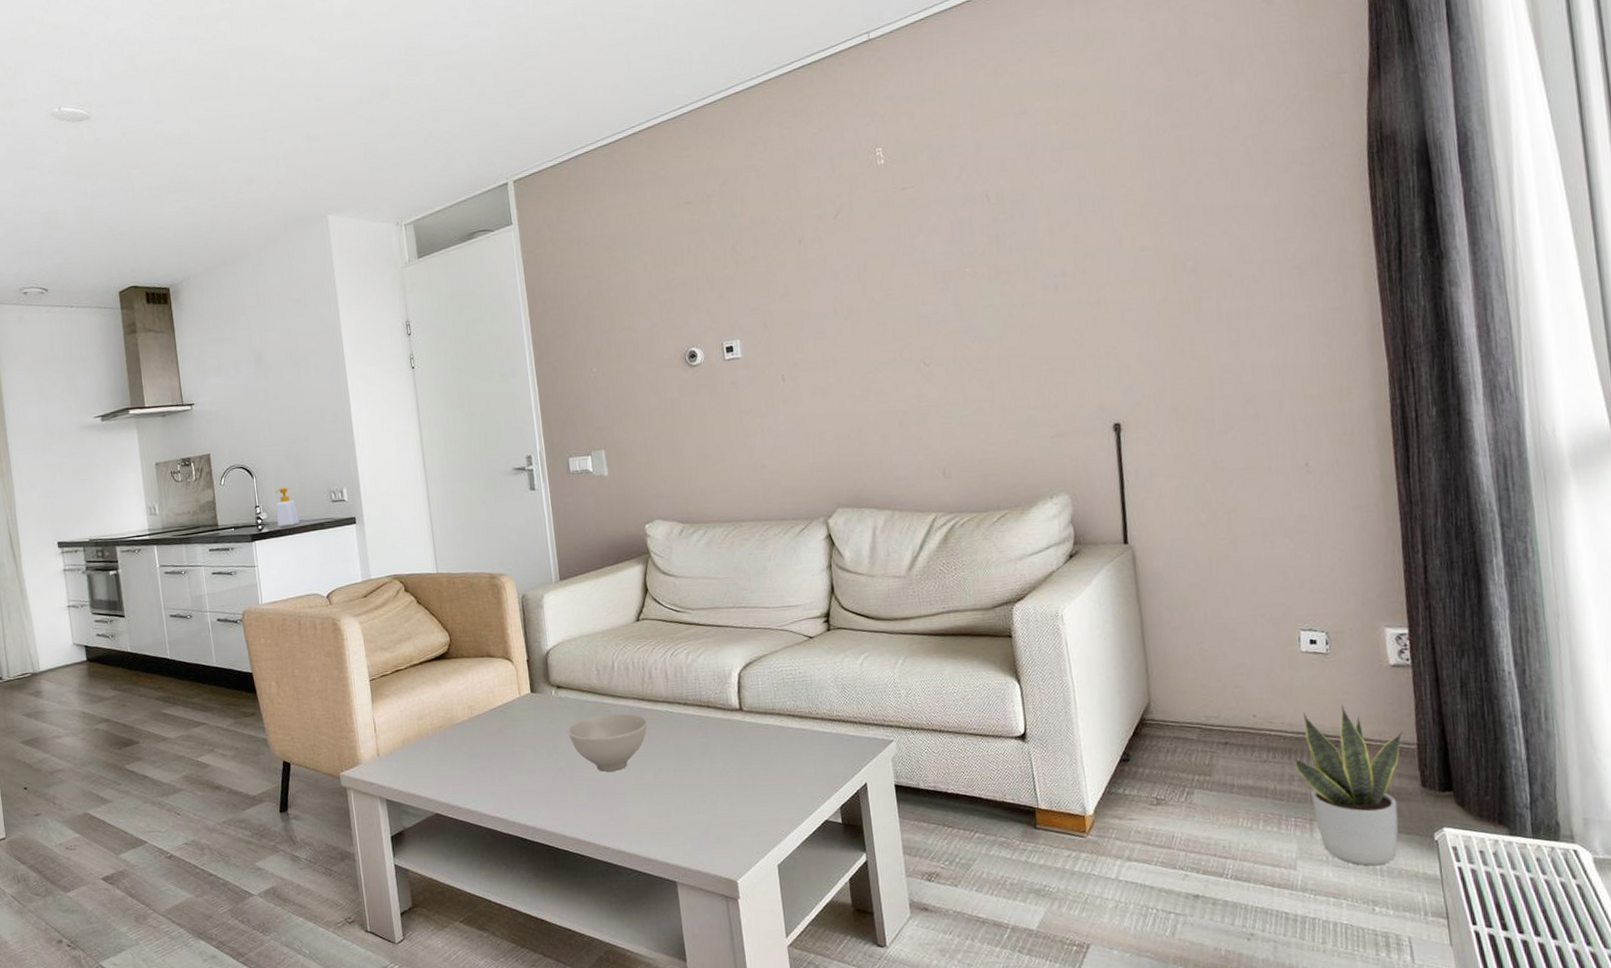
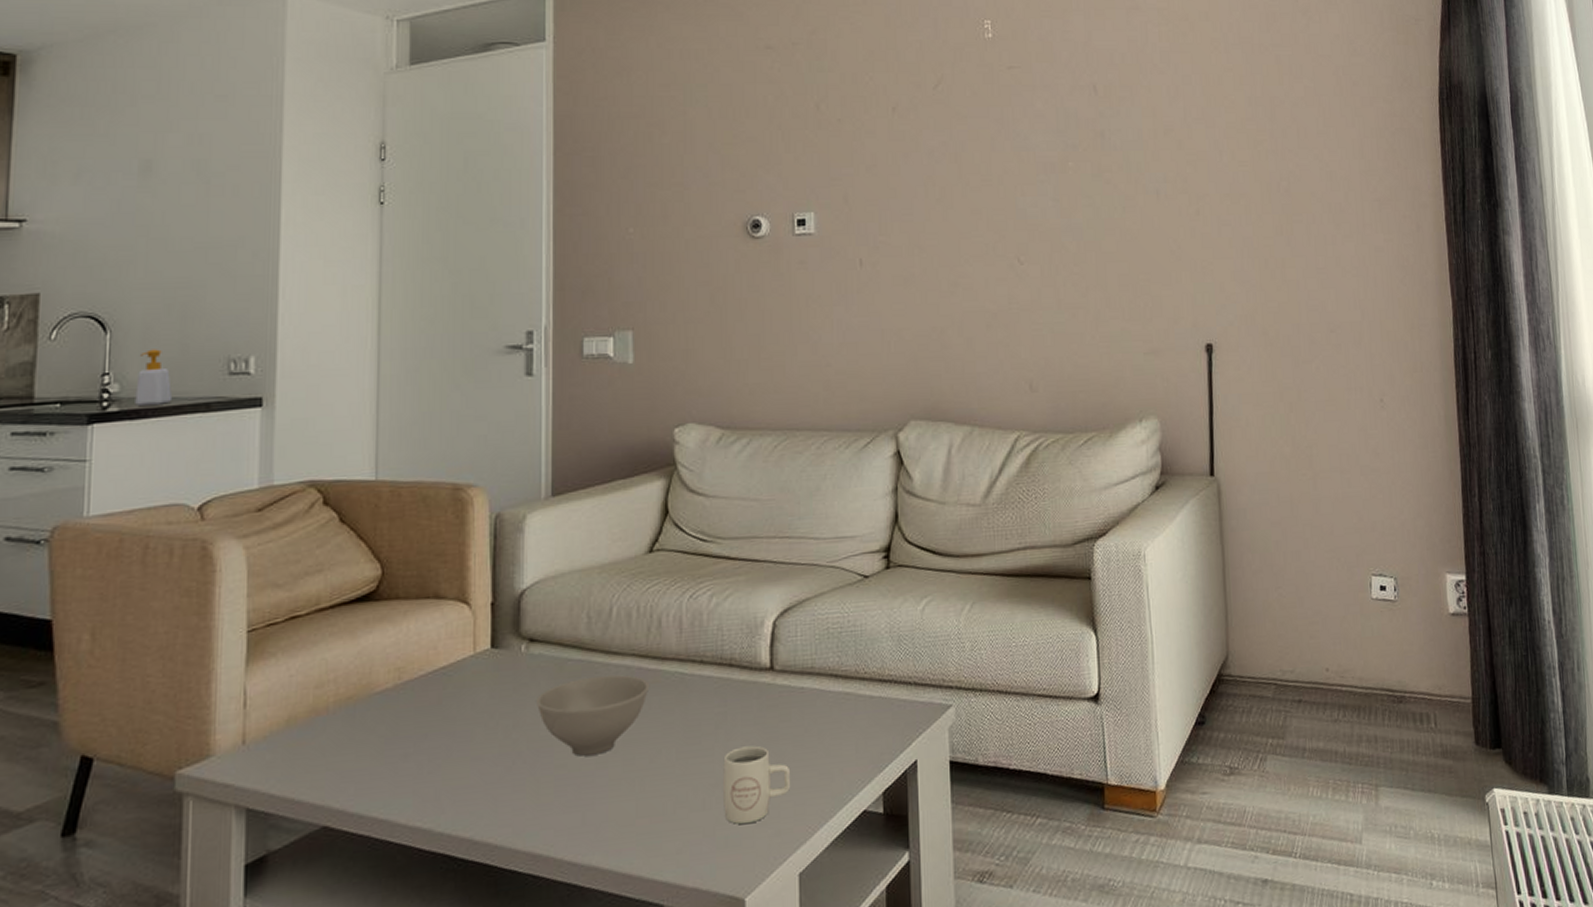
mug: none [710,768,765,827] -> present [722,745,791,825]
potted plant: present [1295,704,1404,866] -> none [1363,656,1461,835]

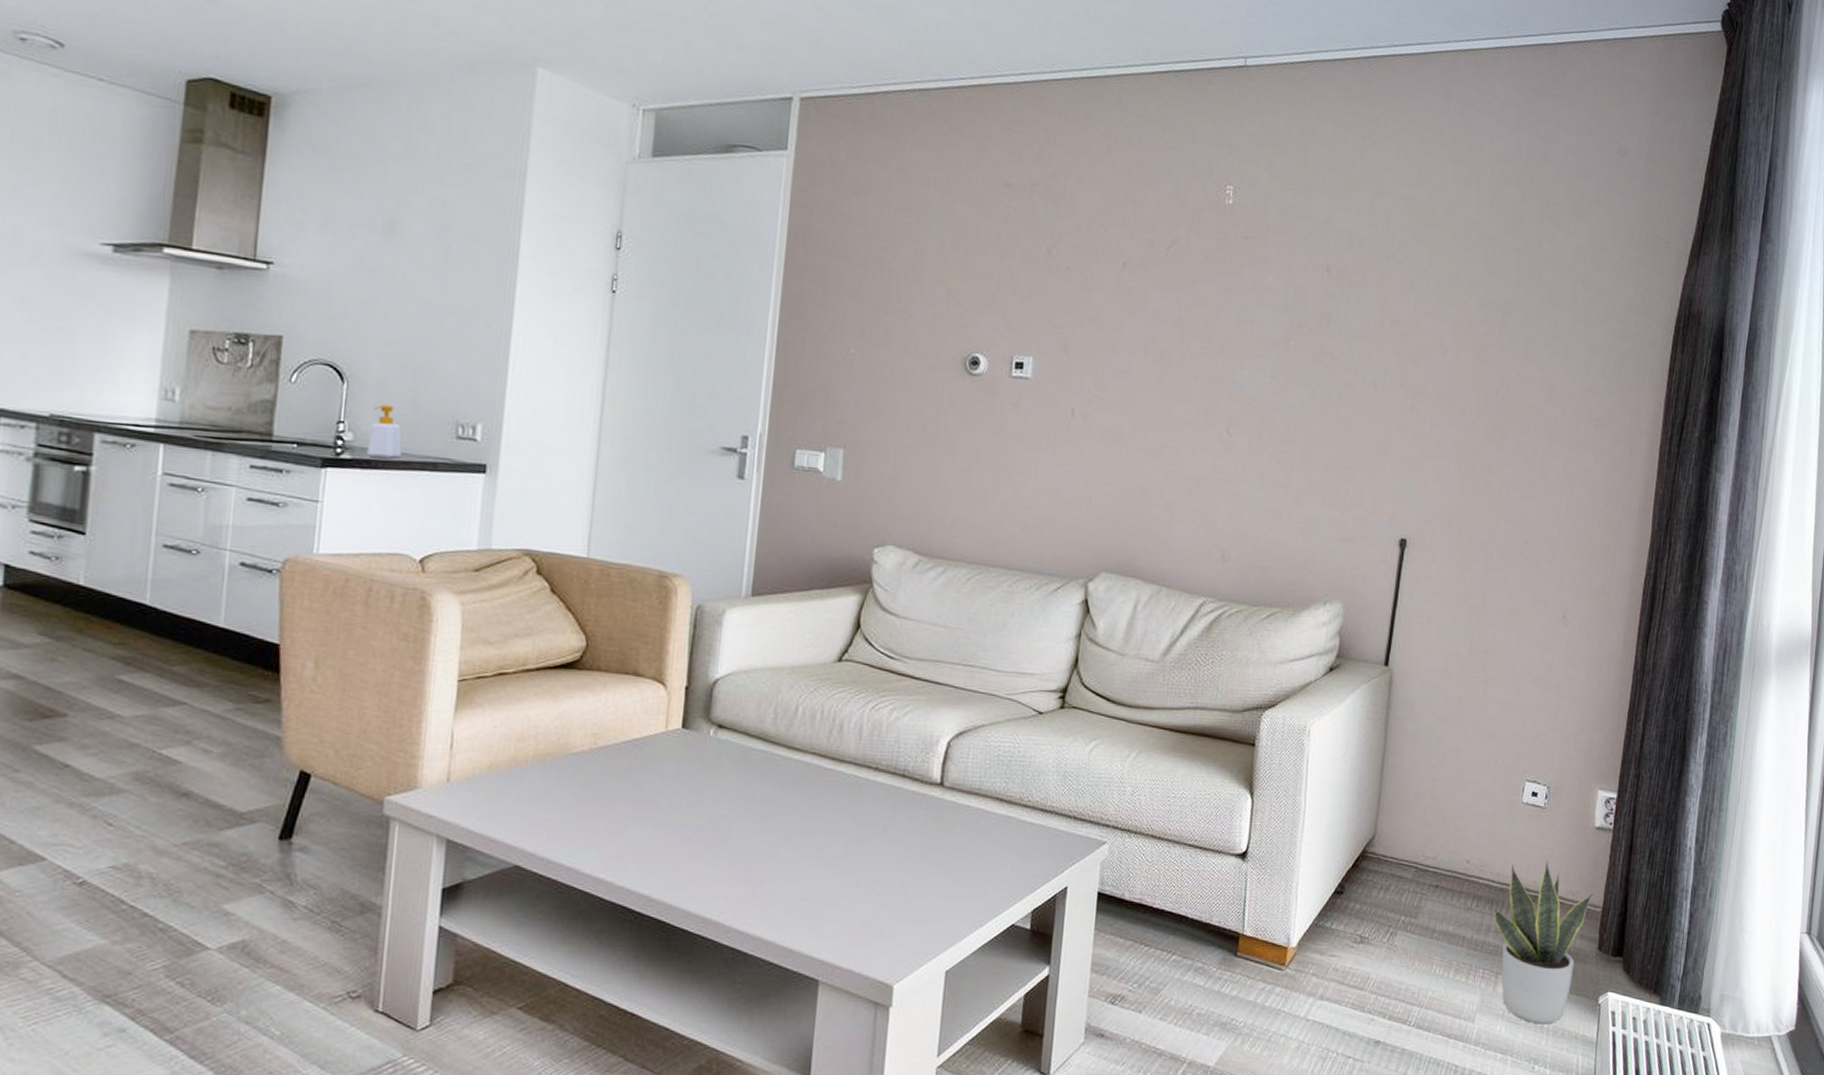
bowl: present [535,674,650,756] -> none [718,767,826,839]
mug: present [722,745,791,825] -> none [882,851,949,921]
potted plant: none [1363,656,1461,835] -> present [1494,860,1594,1025]

